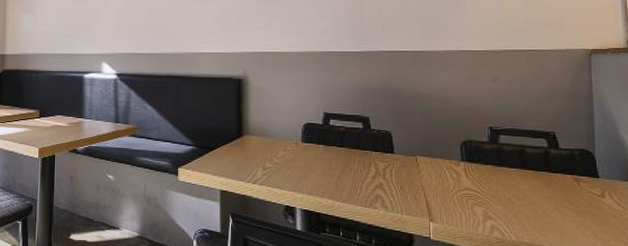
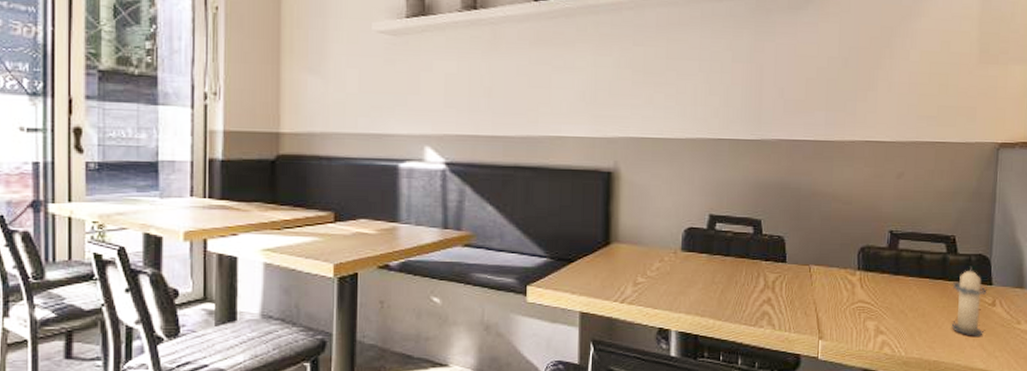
candle: none [557,159,595,226] -> present [951,266,987,336]

